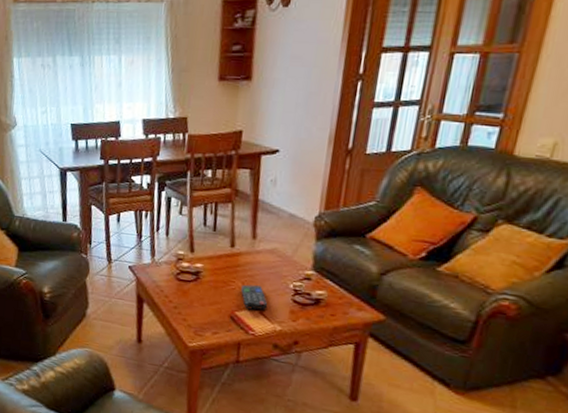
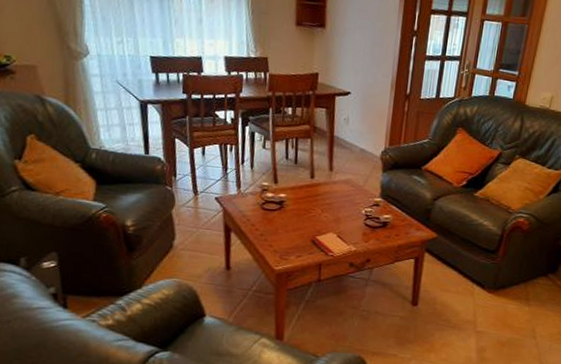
remote control: present [241,284,268,311] -> none [321,211,344,234]

